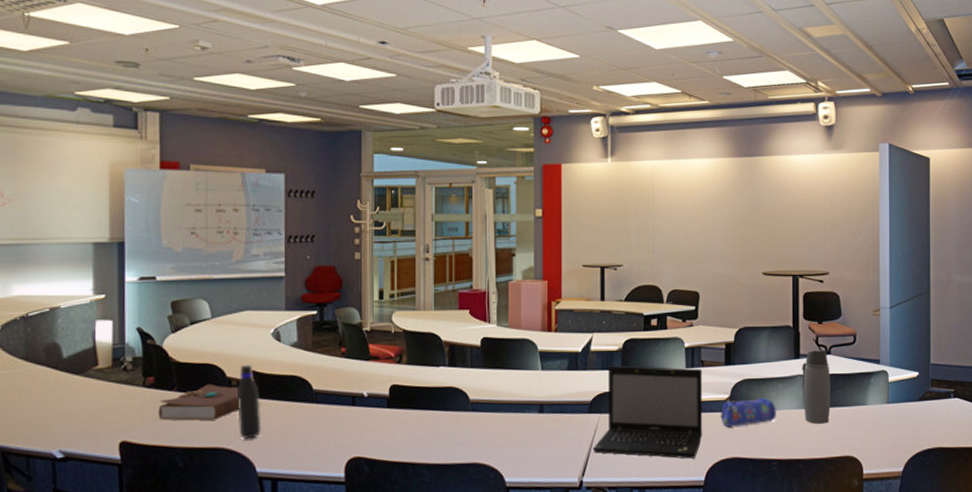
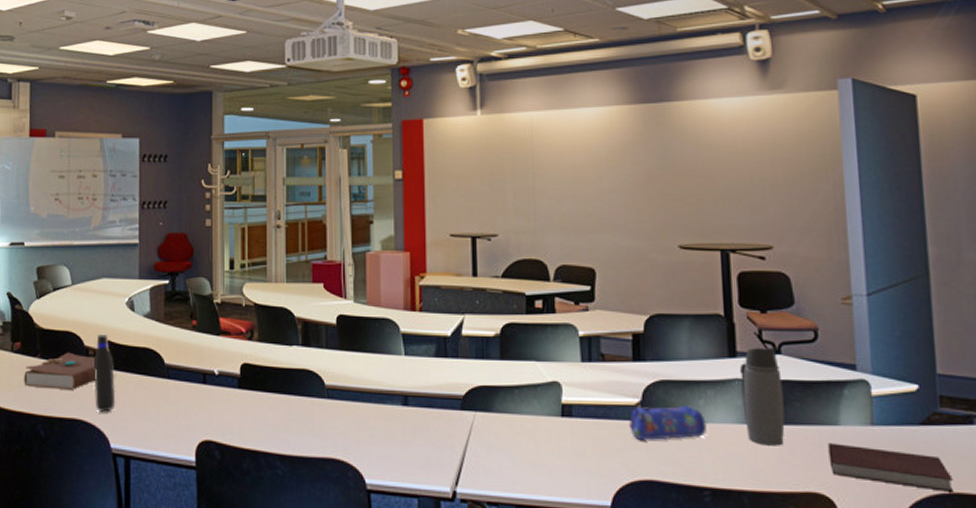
laptop: present [592,365,703,459] -> none [467,354,607,477]
notebook: none [858,418,936,447] -> present [828,443,954,492]

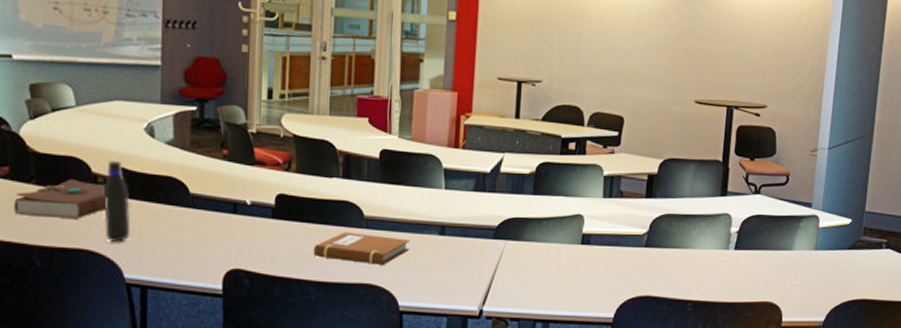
notebook: none [278,403,372,438] -> present [313,232,409,265]
pencil case: present [629,405,707,441] -> none [636,235,697,264]
water bottle: present [740,346,785,446] -> none [726,188,758,267]
notebook: present [828,443,954,492] -> none [782,264,862,298]

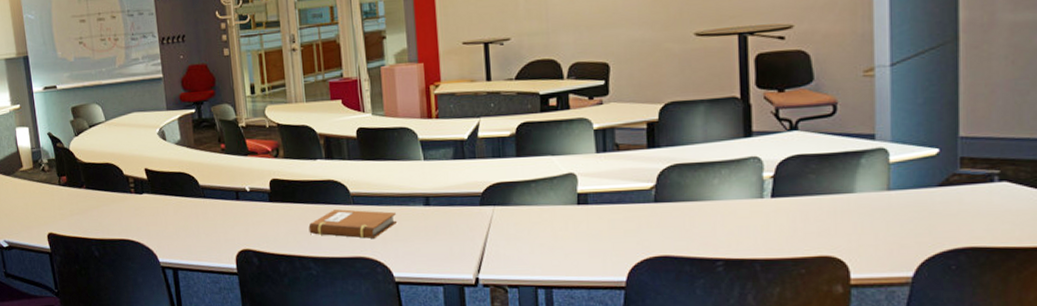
book: present [14,178,129,219] -> none [73,181,153,215]
water bottle: present [103,159,131,243] -> none [134,162,159,233]

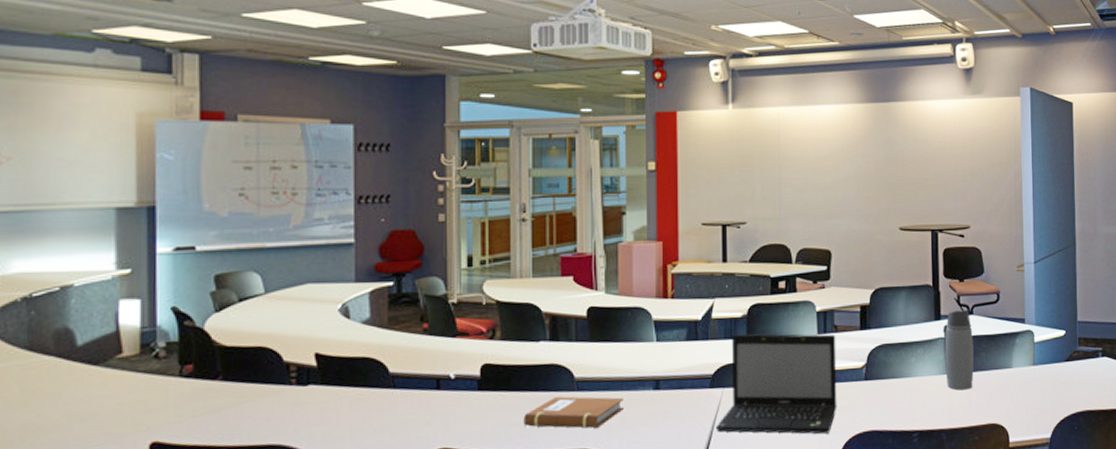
laptop: none [487,153,622,257] -> present [715,334,837,434]
water bottle: none [755,124,799,217] -> present [943,309,974,391]

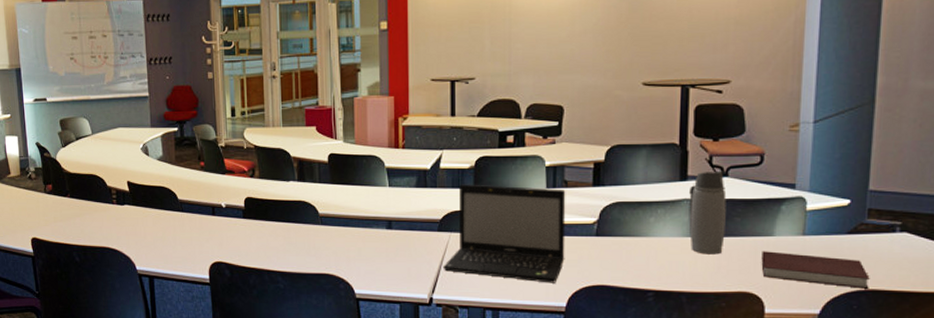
notebook: present [523,396,623,429] -> none [278,229,360,257]
notebook: none [1004,382,1085,411] -> present [761,251,870,289]

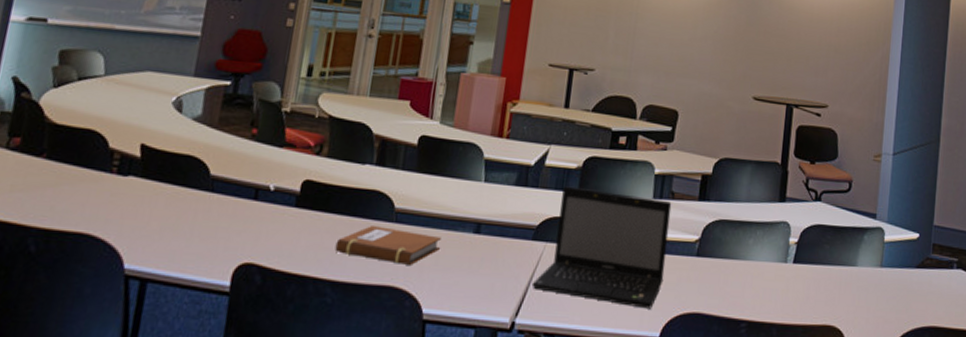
notebook: none [278,229,360,257] -> present [335,226,441,265]
water bottle: present [689,170,727,255] -> none [784,194,819,283]
notebook: present [761,251,870,289] -> none [845,282,933,326]

